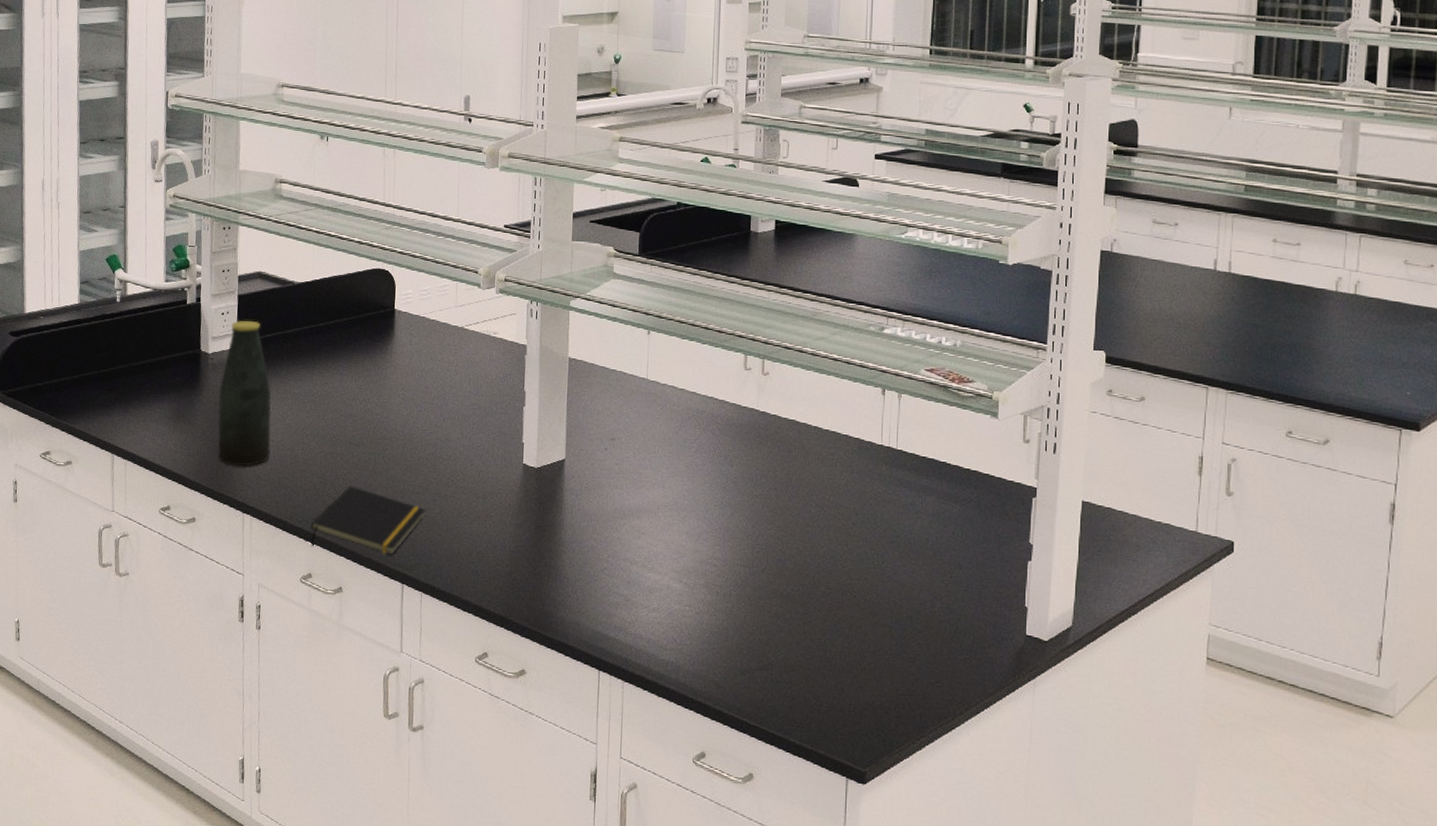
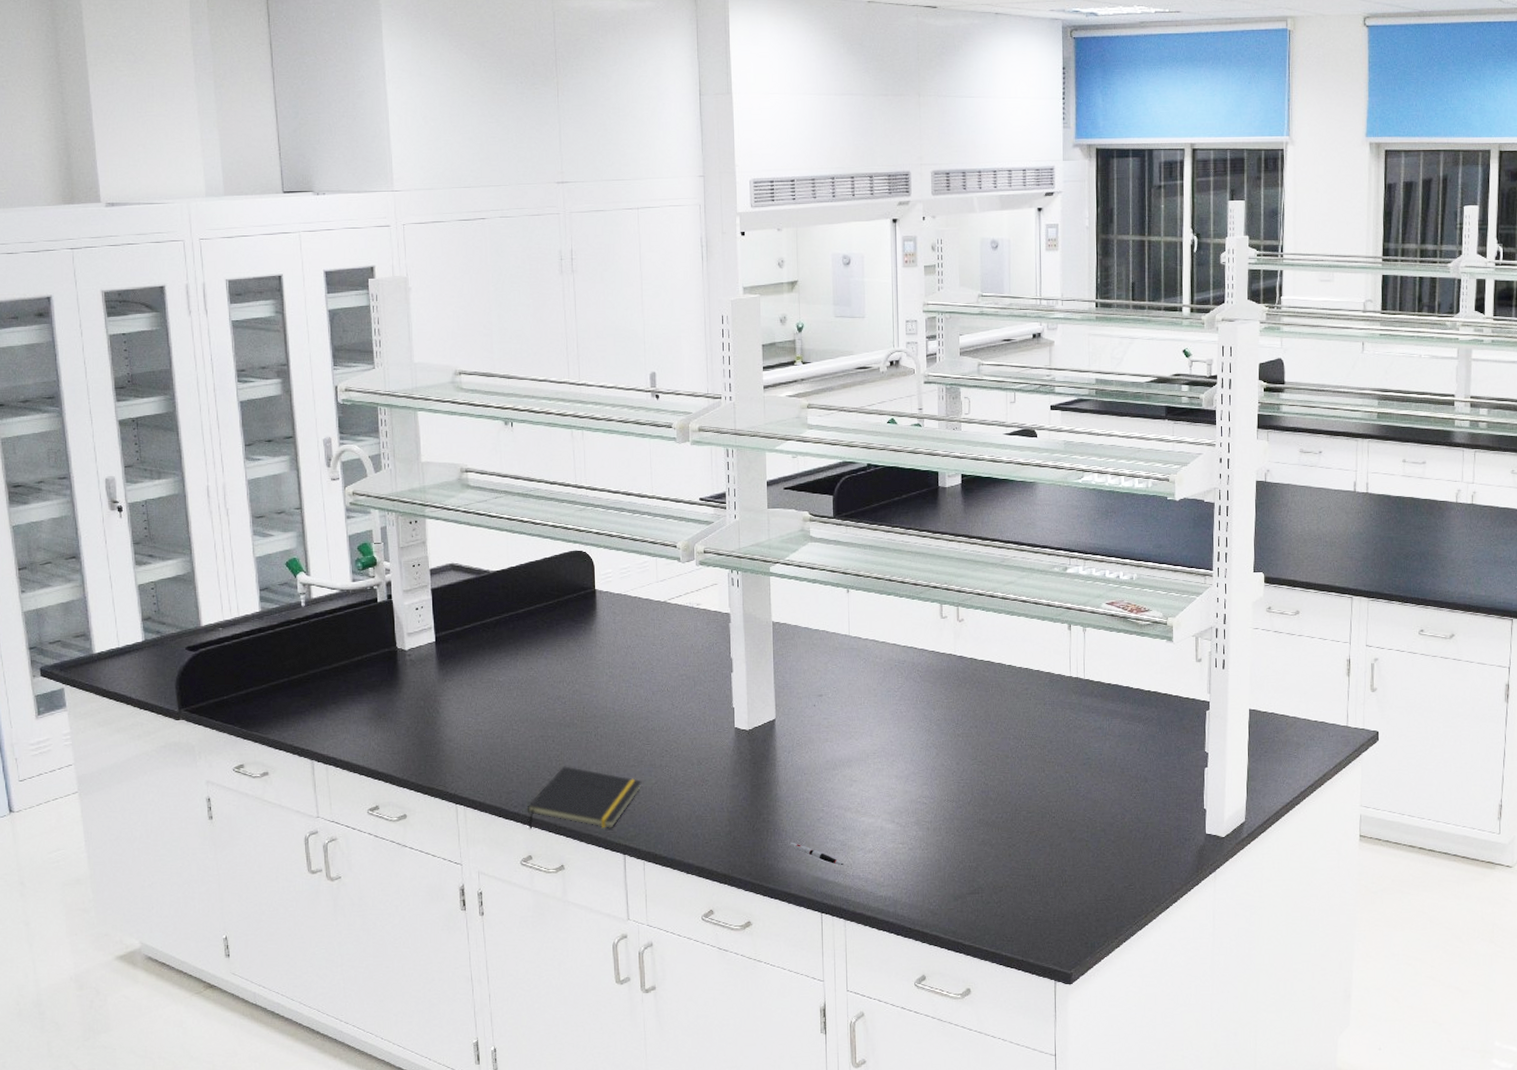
bottle: present [217,320,272,466] -> none [420,613,479,759]
pen: none [570,590,626,623] -> present [789,842,844,866]

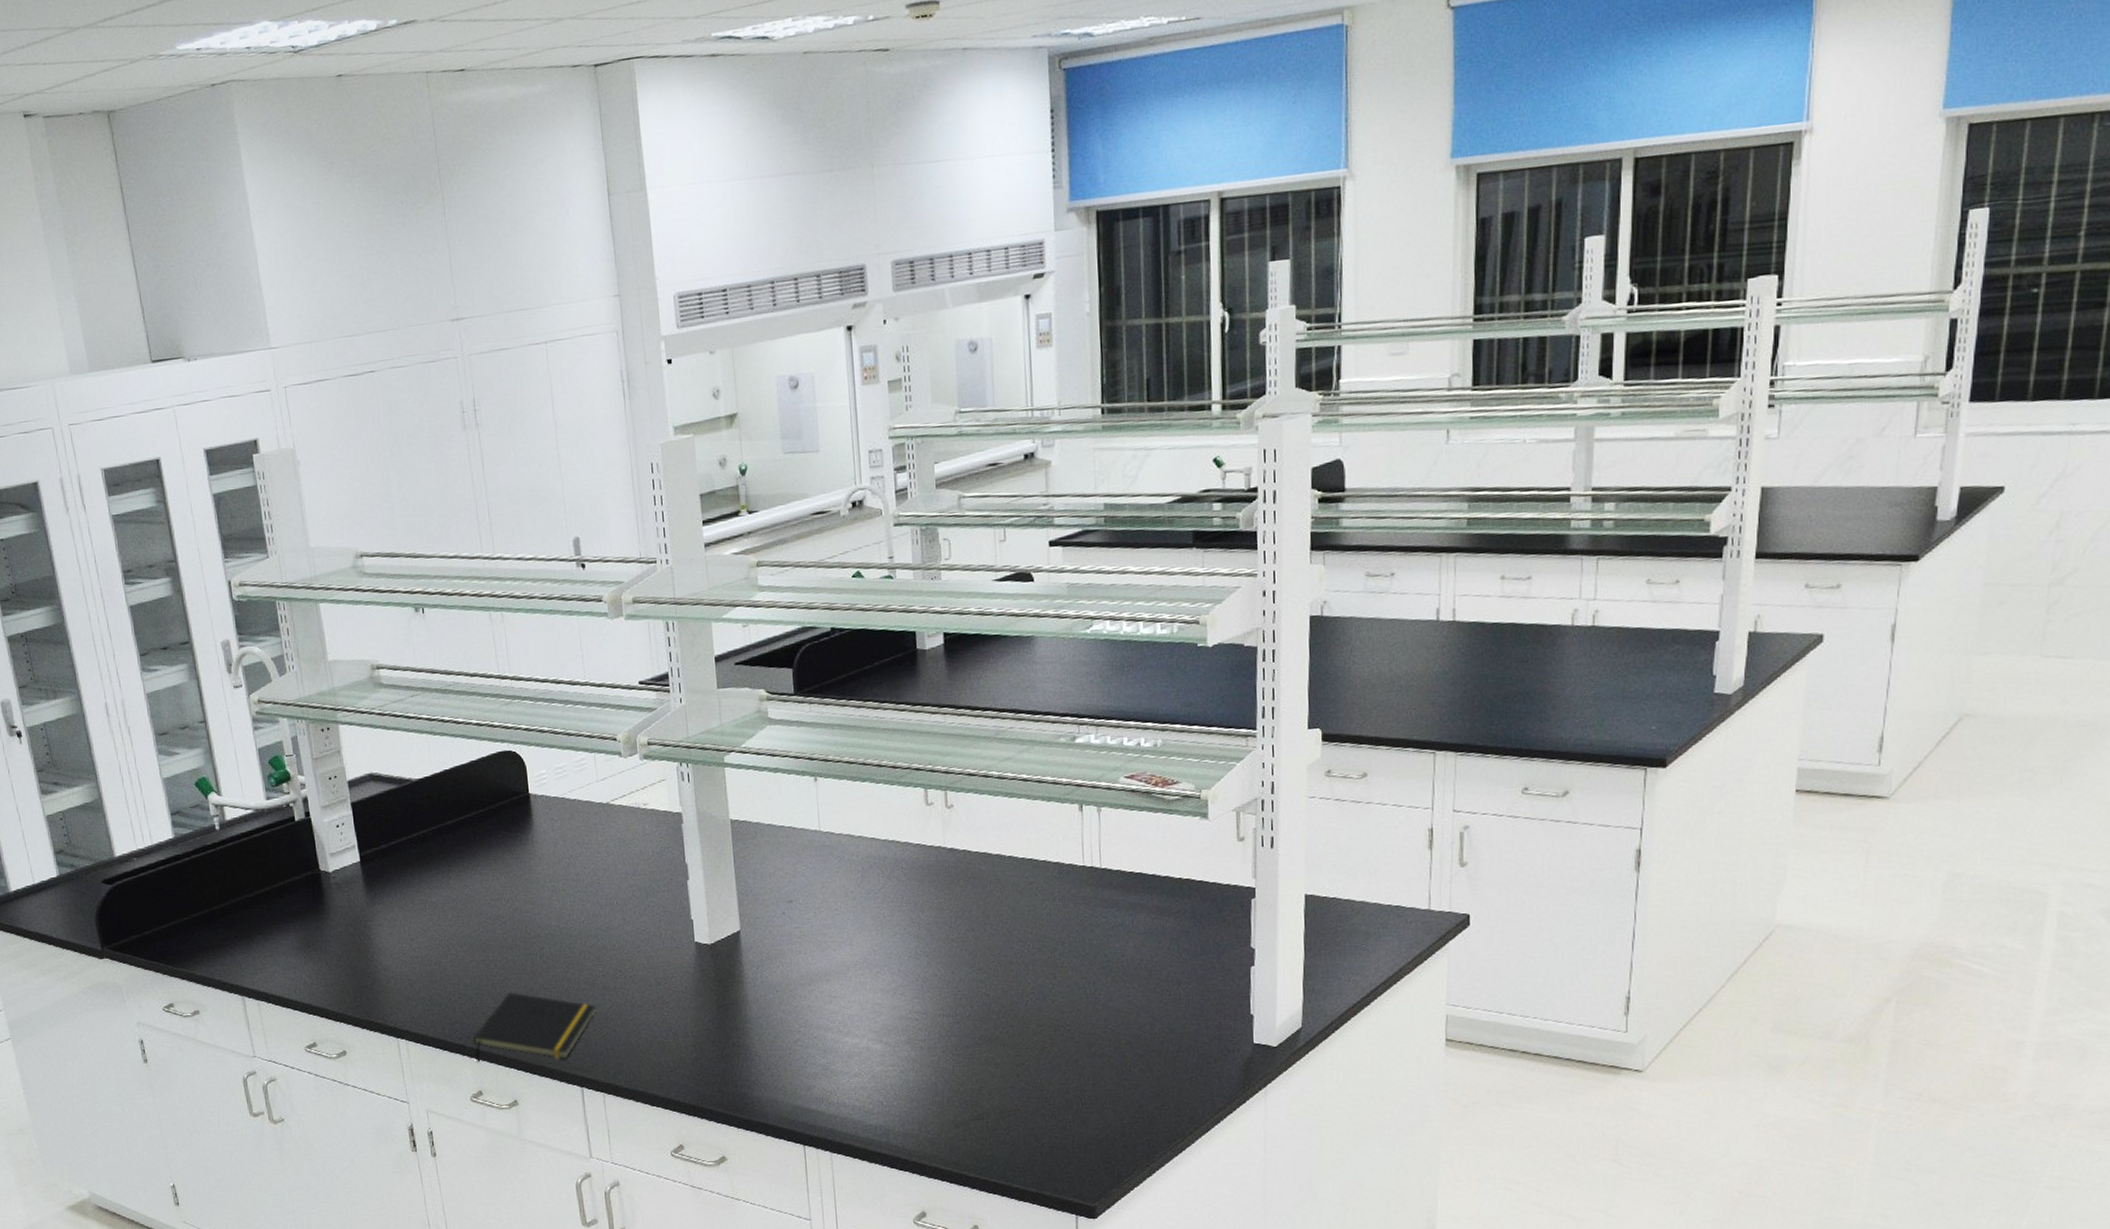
pen: present [789,842,844,866] -> none [763,1067,826,1093]

